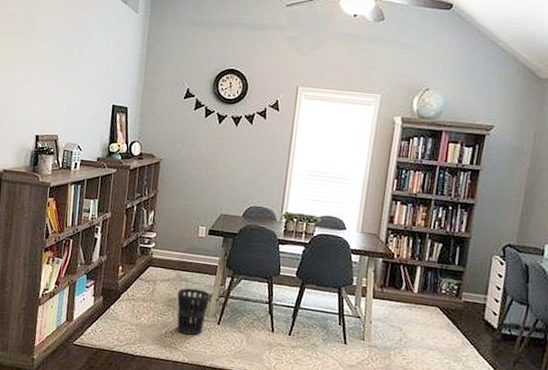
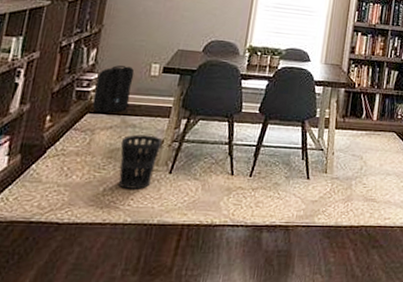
backpack: none [153,226,185,269] -> present [92,65,135,114]

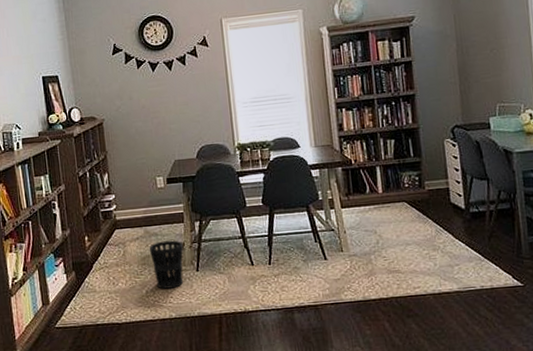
backpack: present [92,65,135,114] -> none [114,183,148,228]

